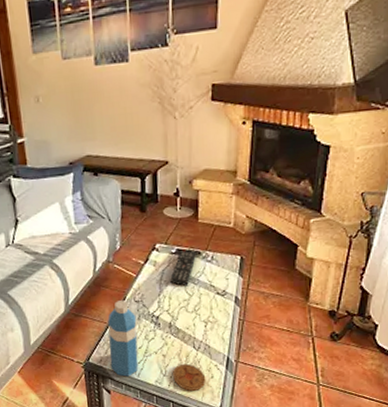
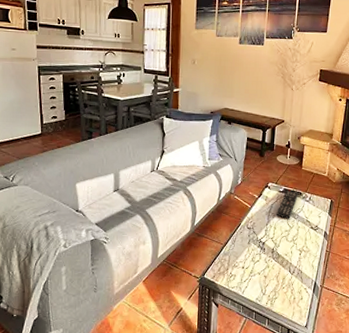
water bottle: present [108,300,138,377] -> none [221,226,247,293]
coaster: present [173,363,206,391] -> none [271,285,297,310]

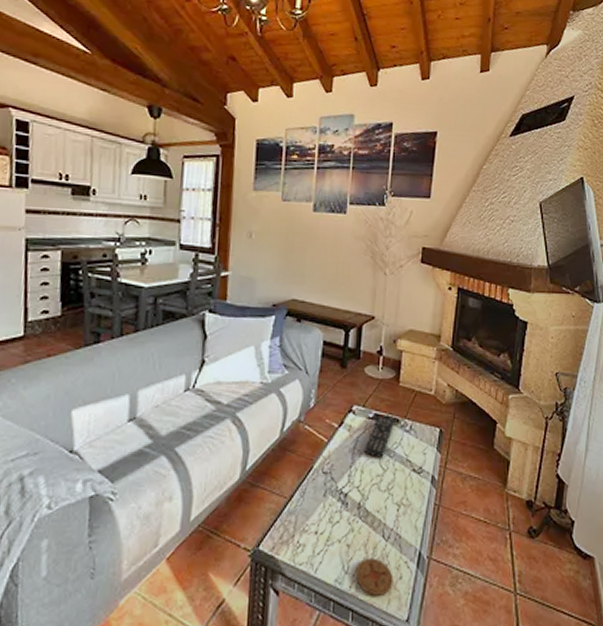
coaster: none [271,285,297,310] -> present [356,557,394,596]

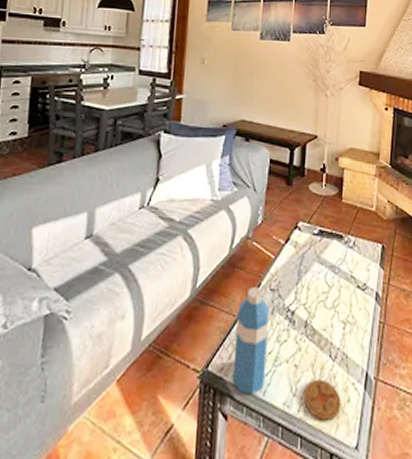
water bottle: none [283,470,322,572] -> present [232,287,270,395]
remote control: present [364,415,396,459] -> none [310,231,339,276]

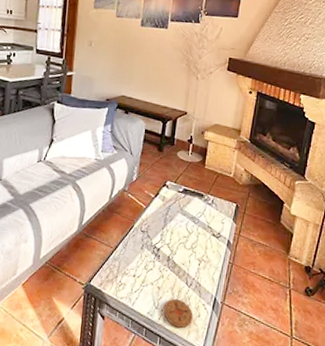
water bottle: present [232,287,270,395] -> none [109,228,140,304]

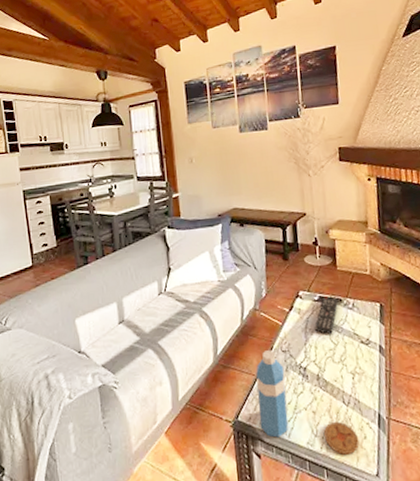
water bottle: none [109,228,140,304] -> present [256,350,289,438]
remote control: none [174,190,201,224] -> present [315,296,339,335]

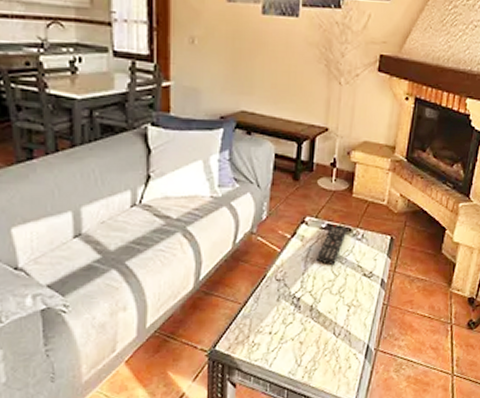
water bottle: present [256,350,289,438] -> none [239,278,276,367]
coaster: present [324,421,359,455] -> none [308,351,343,383]

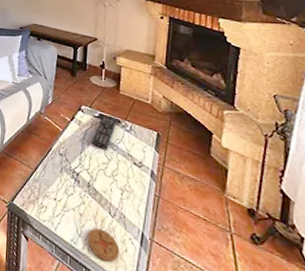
coaster: none [308,351,343,383] -> present [88,227,120,262]

